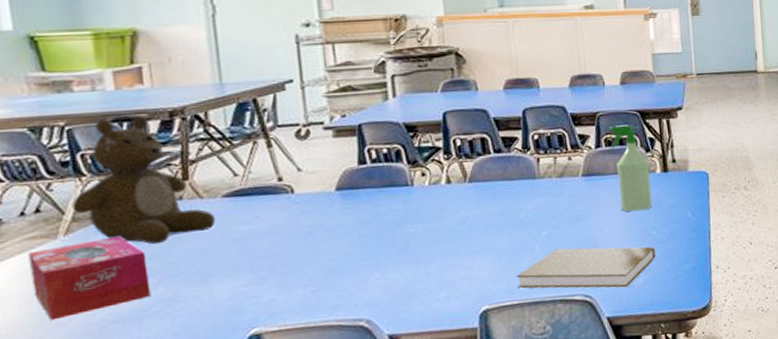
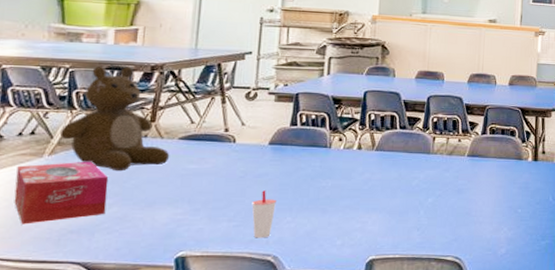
cup: none [328,245,359,303] -> present [252,190,276,238]
book: present [516,246,656,289] -> none [400,215,519,255]
spray bottle: present [608,125,652,212] -> none [494,118,524,191]

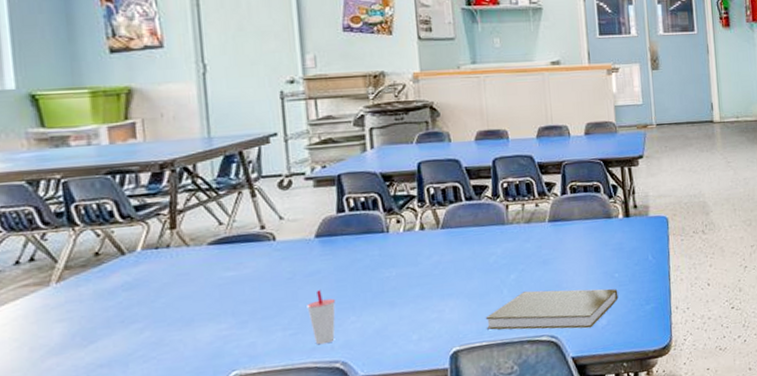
tissue box: present [14,161,108,225] -> none [21,283,137,365]
teddy bear: present [60,66,170,172] -> none [65,168,201,291]
book: none [400,215,519,255] -> present [485,288,619,330]

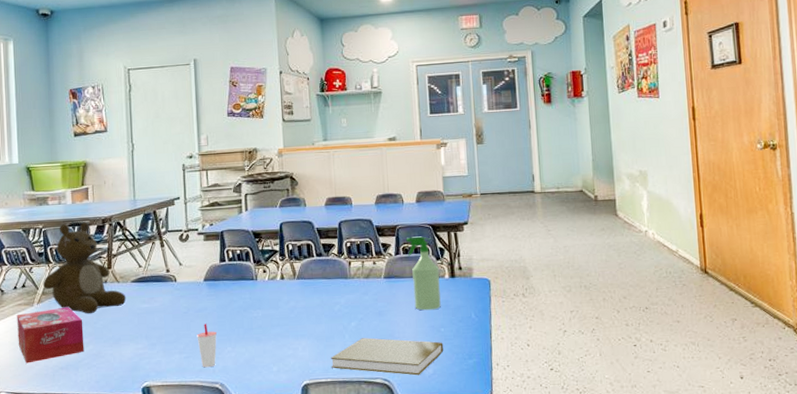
tissue box: none [21,283,137,365] -> present [17,306,84,364]
teddy bear: none [65,168,201,291] -> present [43,222,127,314]
spray bottle: none [573,173,615,256] -> present [406,236,441,311]

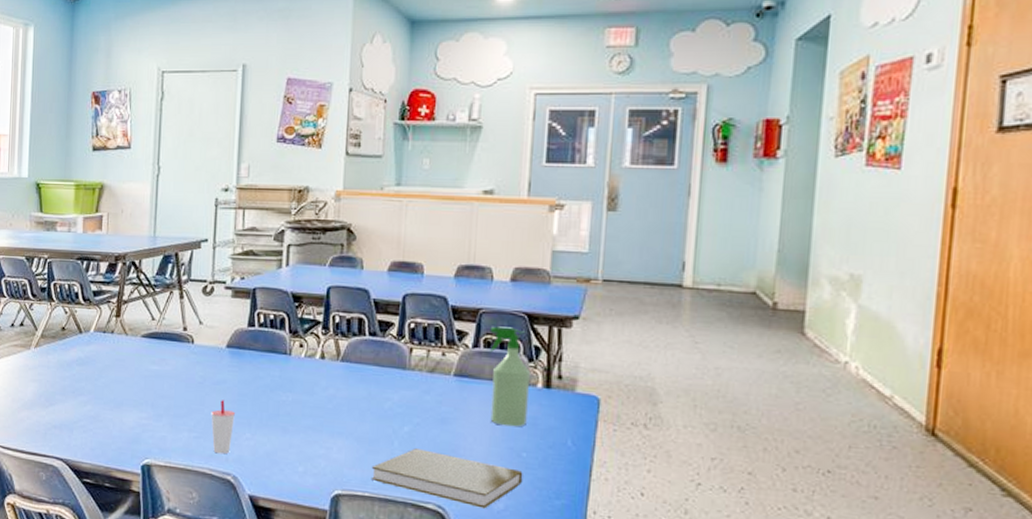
tissue box: present [17,306,84,364] -> none [10,355,83,416]
teddy bear: present [43,222,127,314] -> none [43,257,134,369]

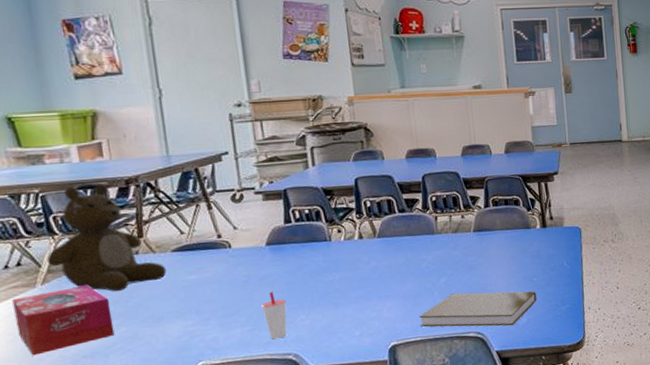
tissue box: none [10,355,83,416] -> present [12,285,115,356]
teddy bear: none [43,257,134,369] -> present [47,183,167,292]
spray bottle: present [490,326,531,427] -> none [495,187,533,262]

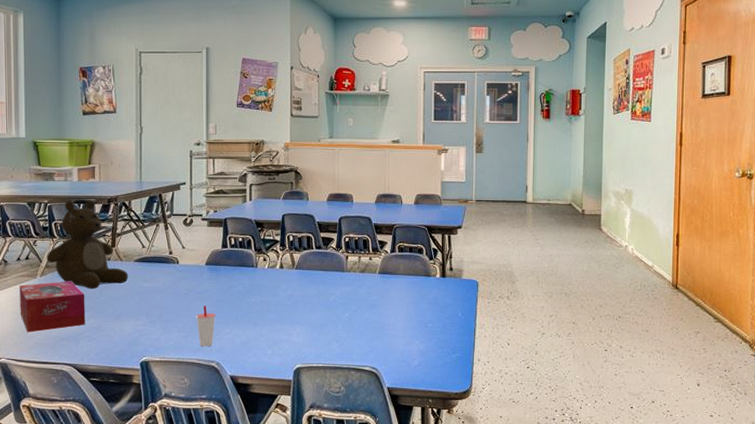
book: present [419,291,537,327] -> none [323,328,430,366]

